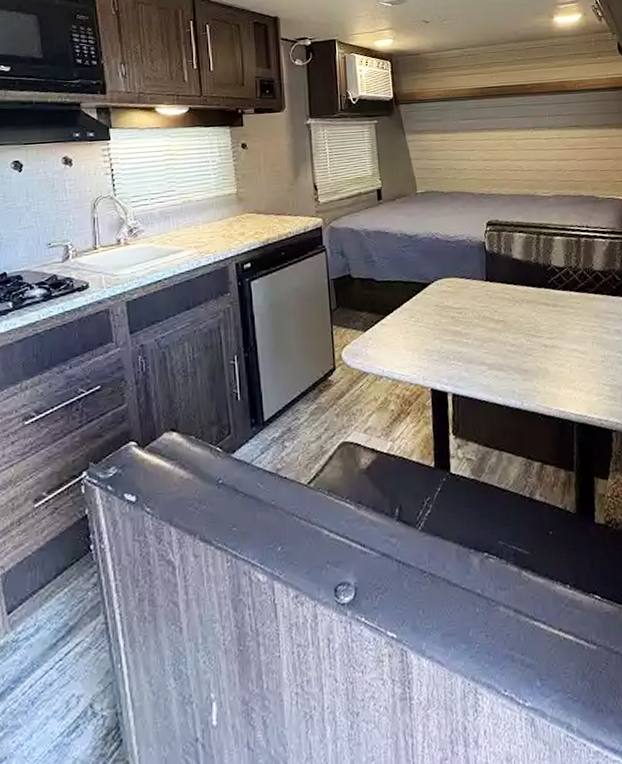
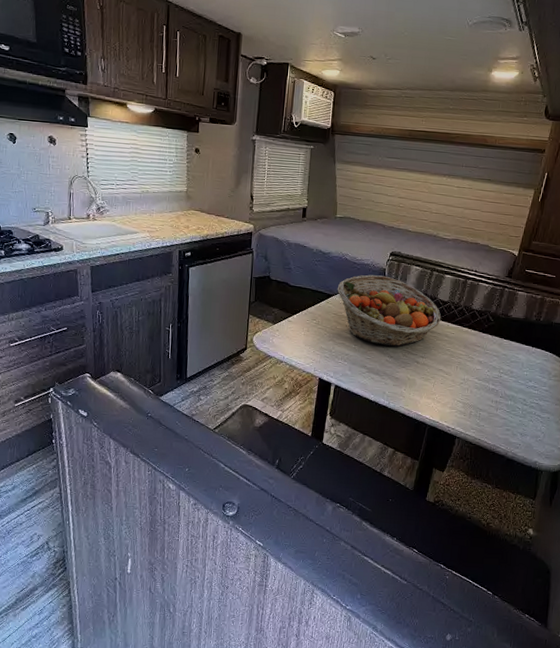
fruit basket: none [433,250,562,333] -> present [337,274,442,347]

